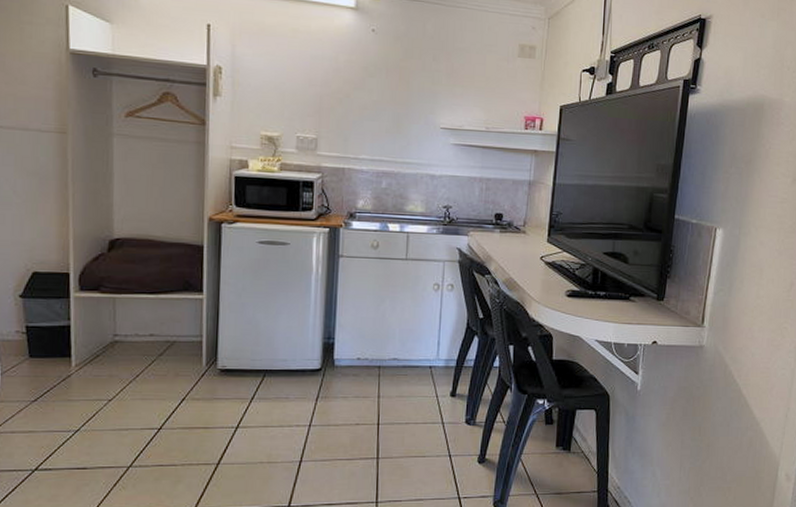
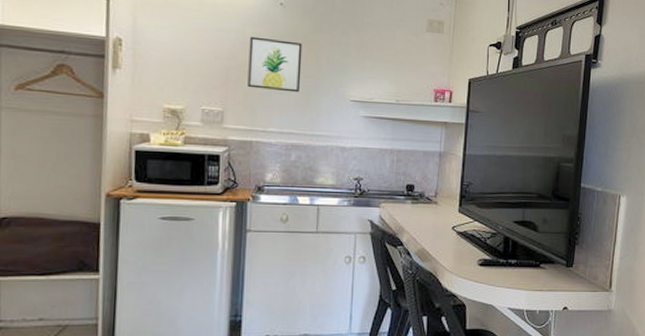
wall art: none [340,63,394,120] -> present [247,36,303,93]

